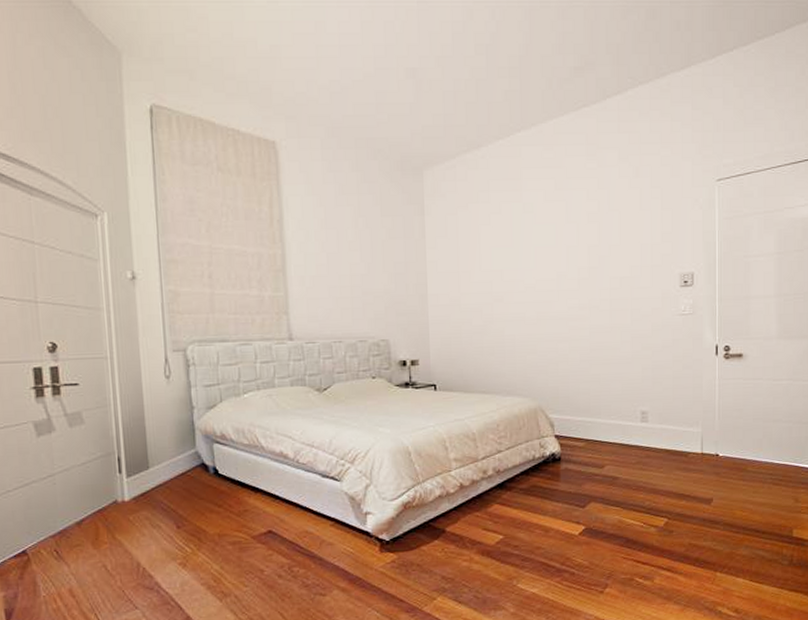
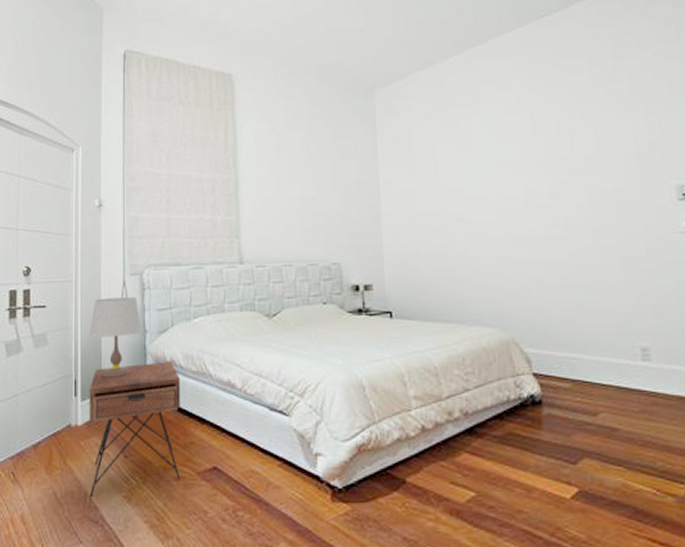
table lamp: none [131,374,188,454] -> present [90,297,142,378]
nightstand: none [134,435,236,566] -> present [89,361,180,497]

